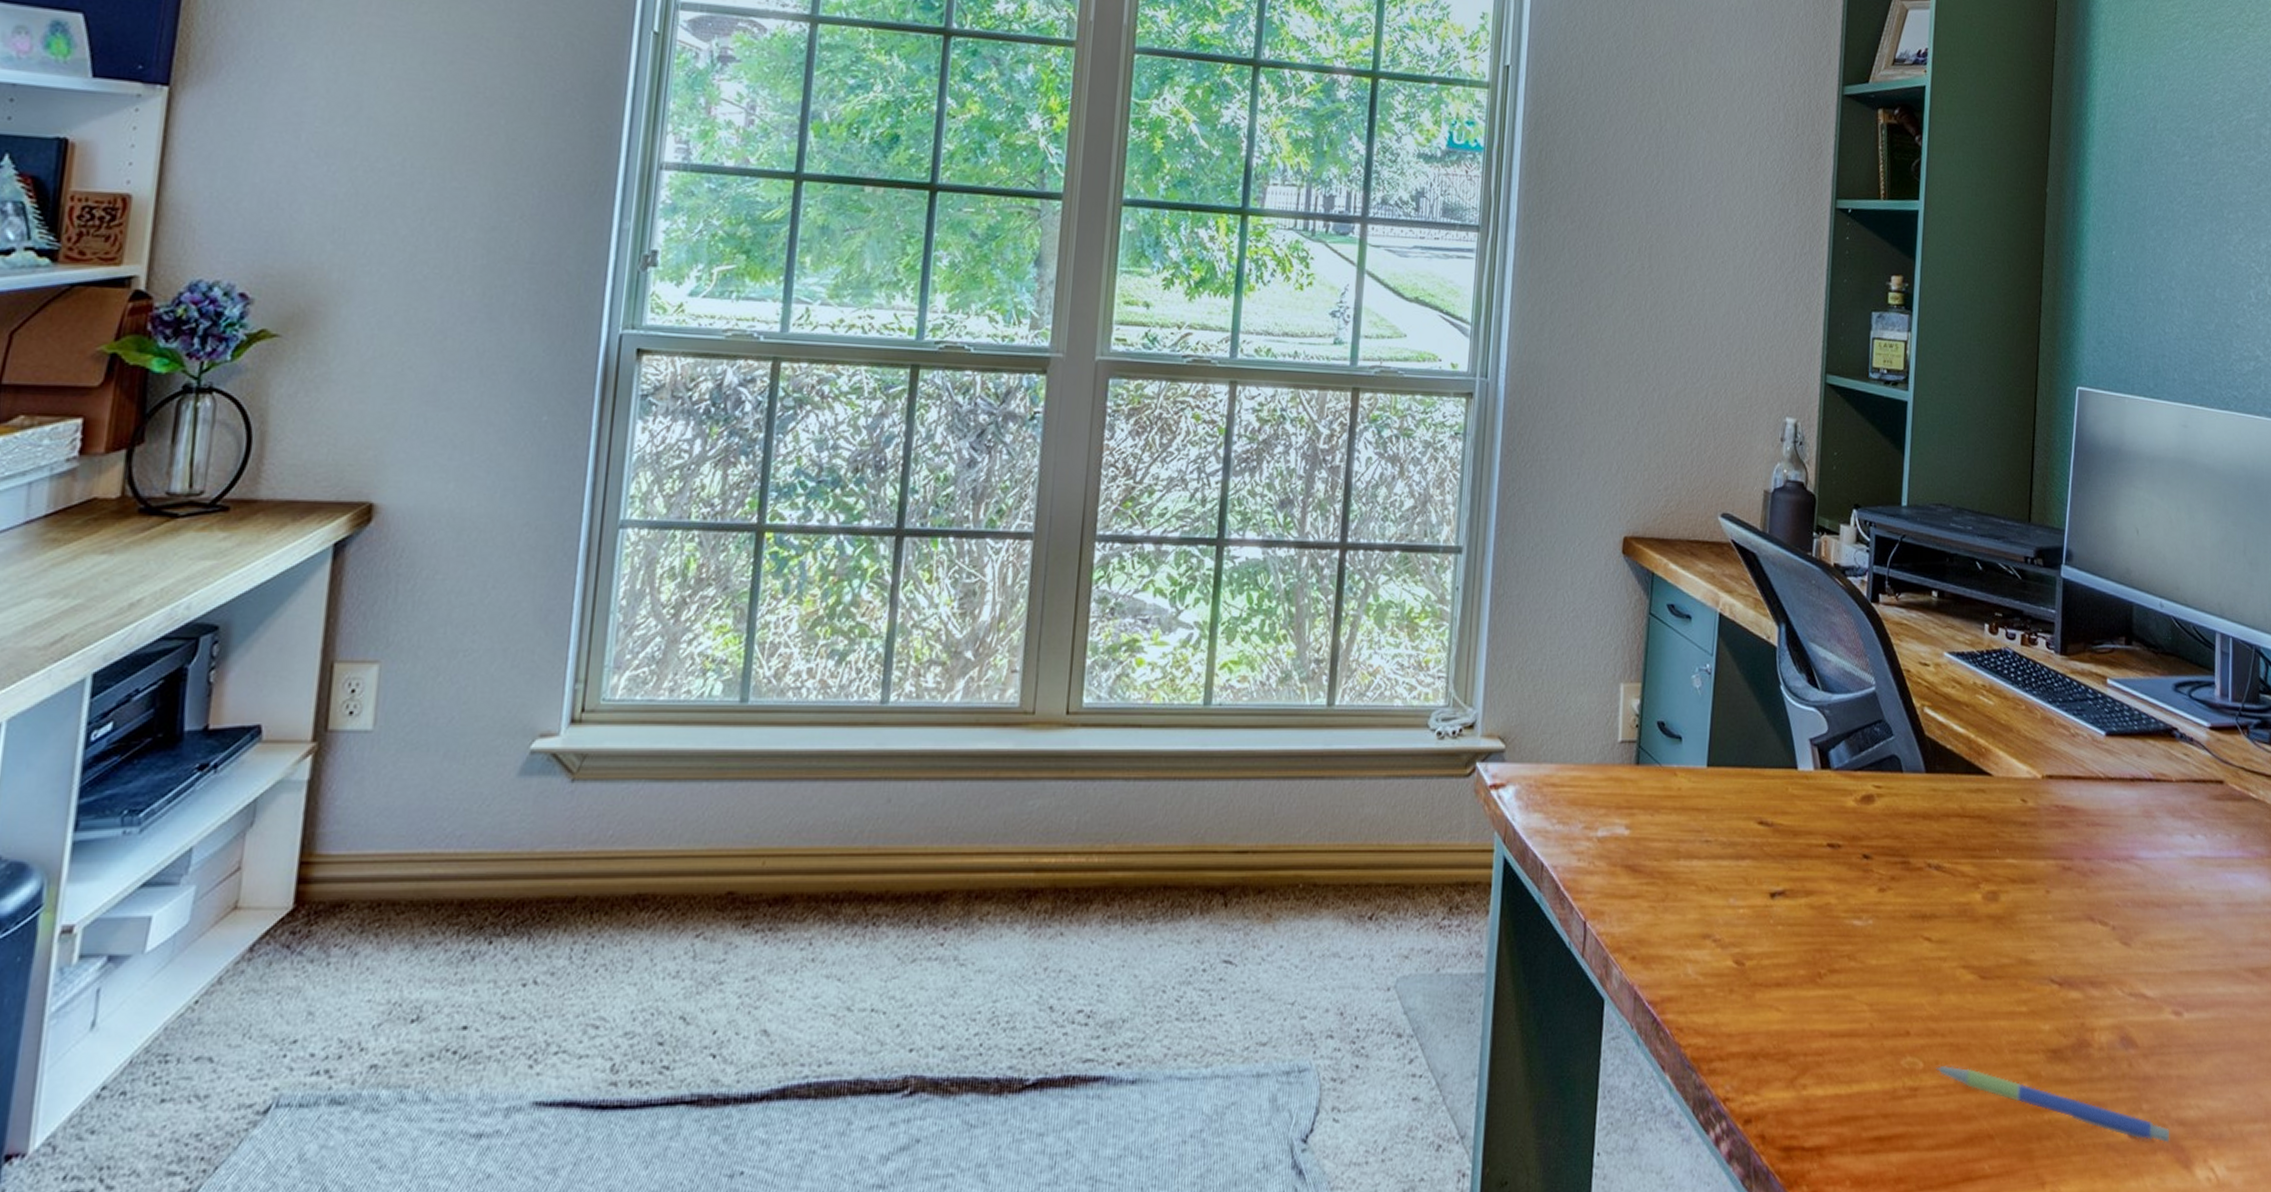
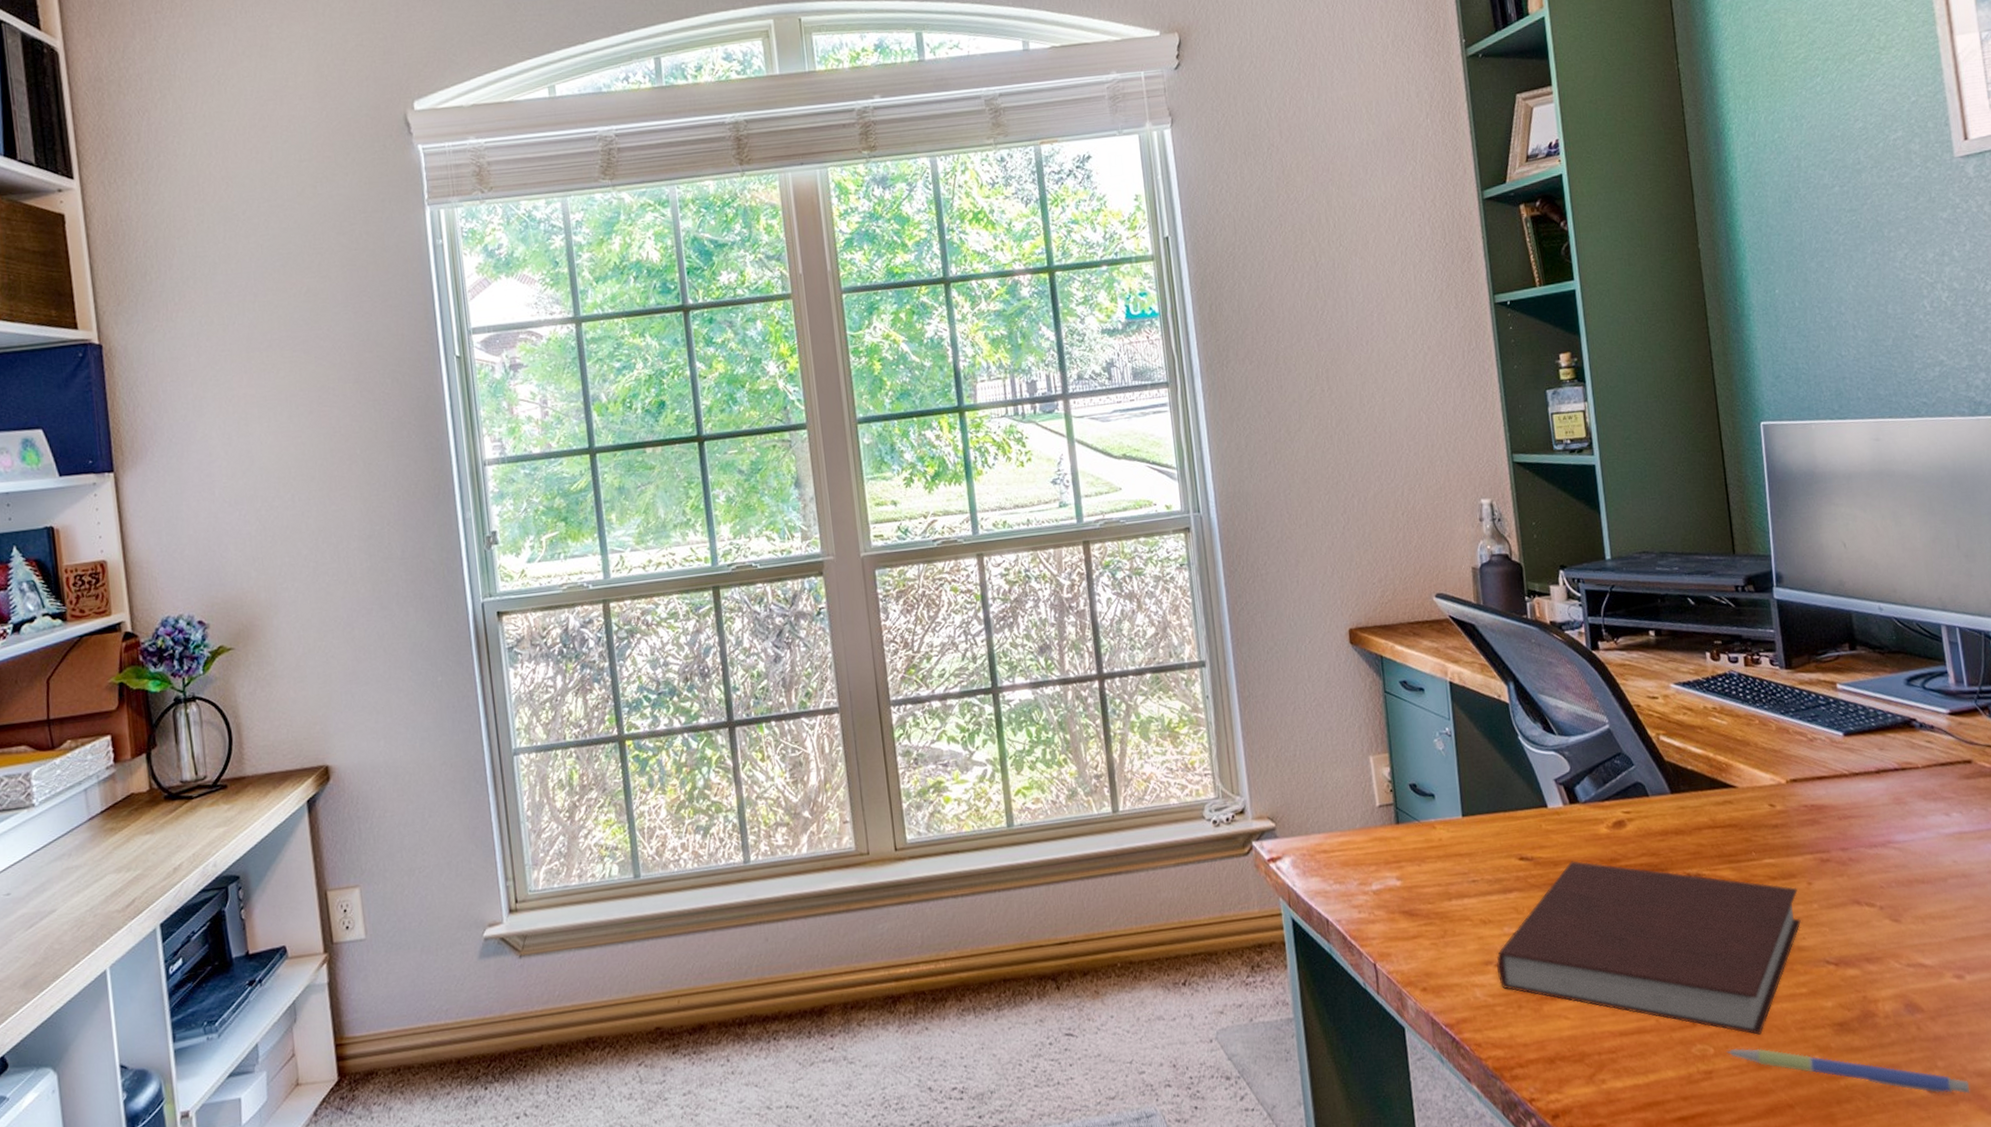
notebook: none [1713,833,2035,1053] -> present [1496,861,1801,1035]

